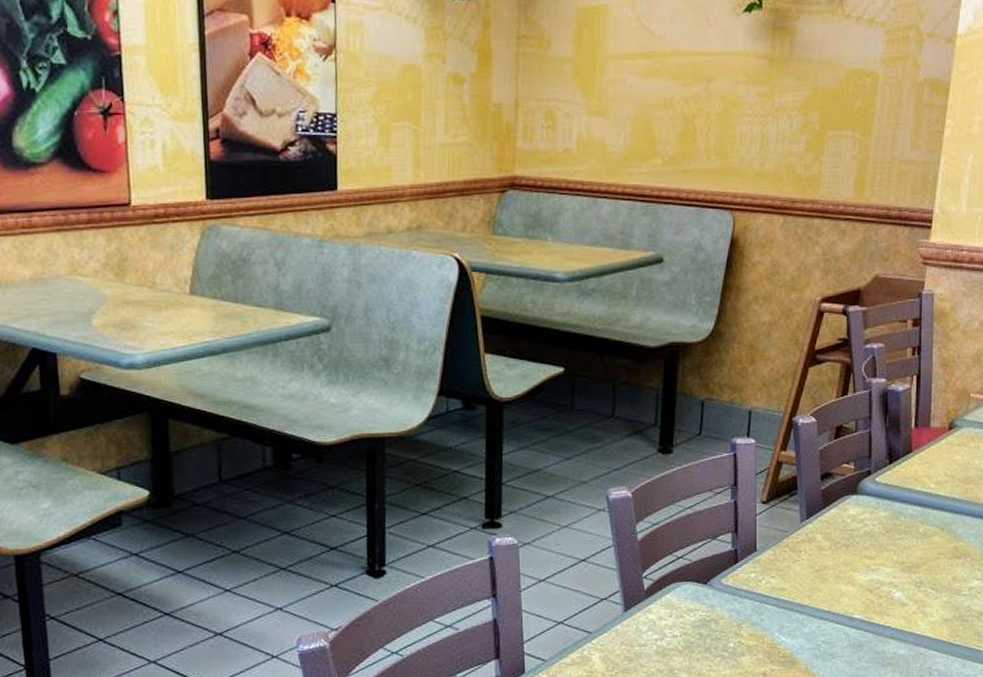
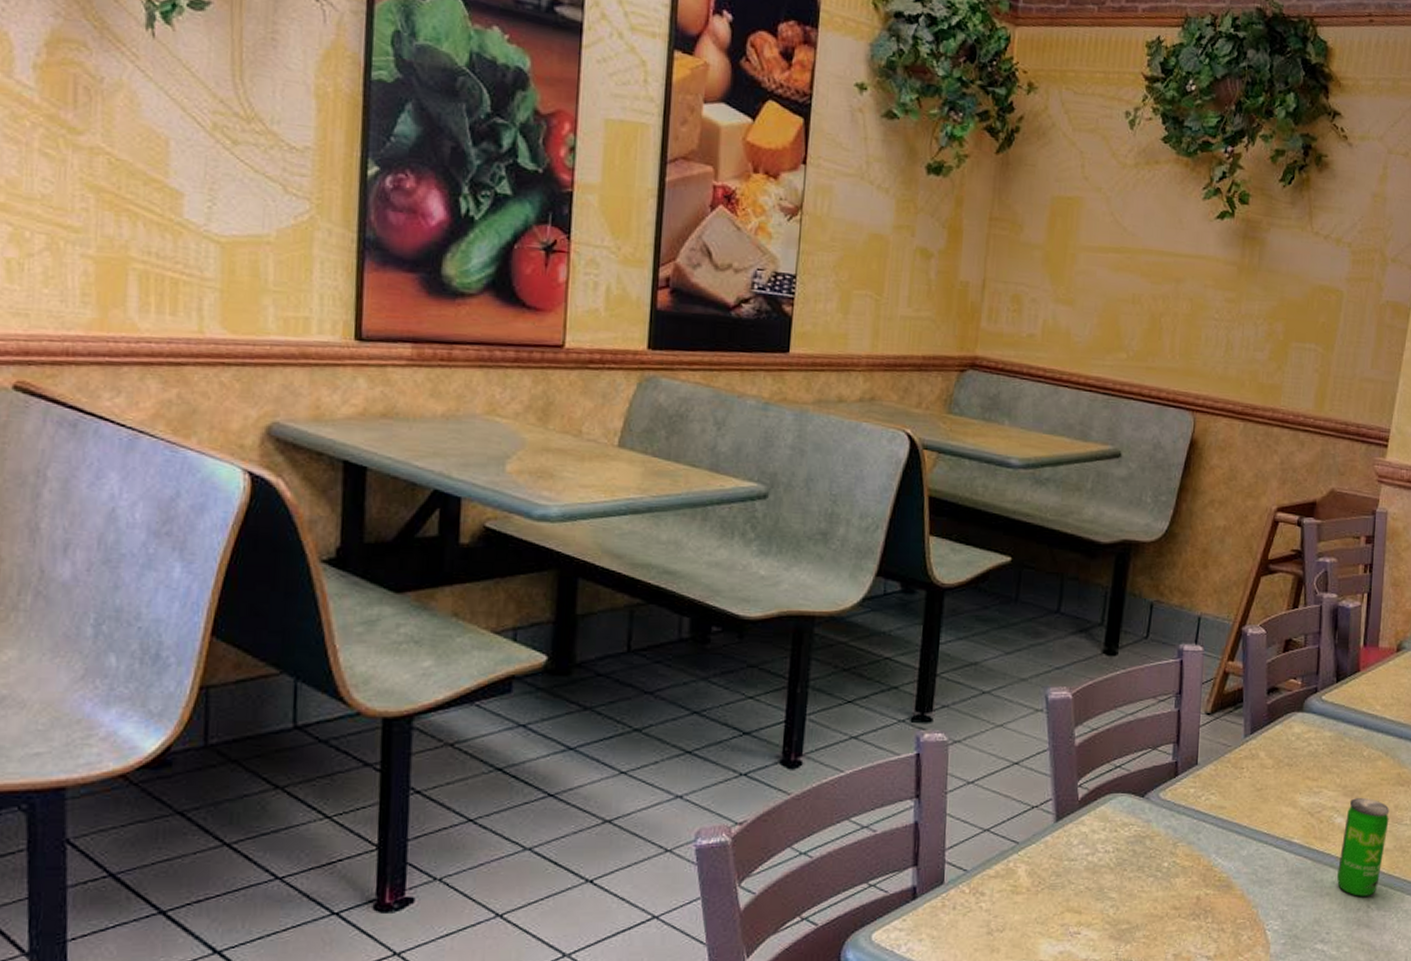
beverage can: none [897,572,948,665] -> present [1336,798,1390,896]

